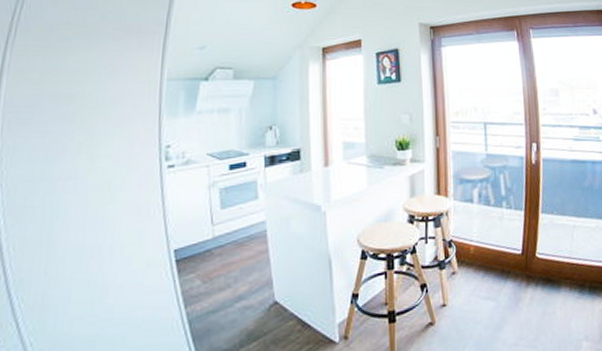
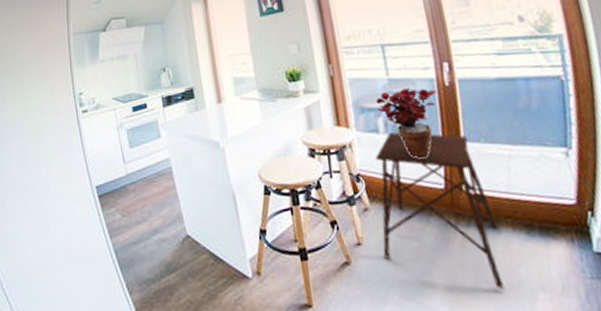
side table: none [464,203,559,341] -> present [376,132,504,290]
potted plant: none [473,163,525,226] -> present [375,87,437,158]

